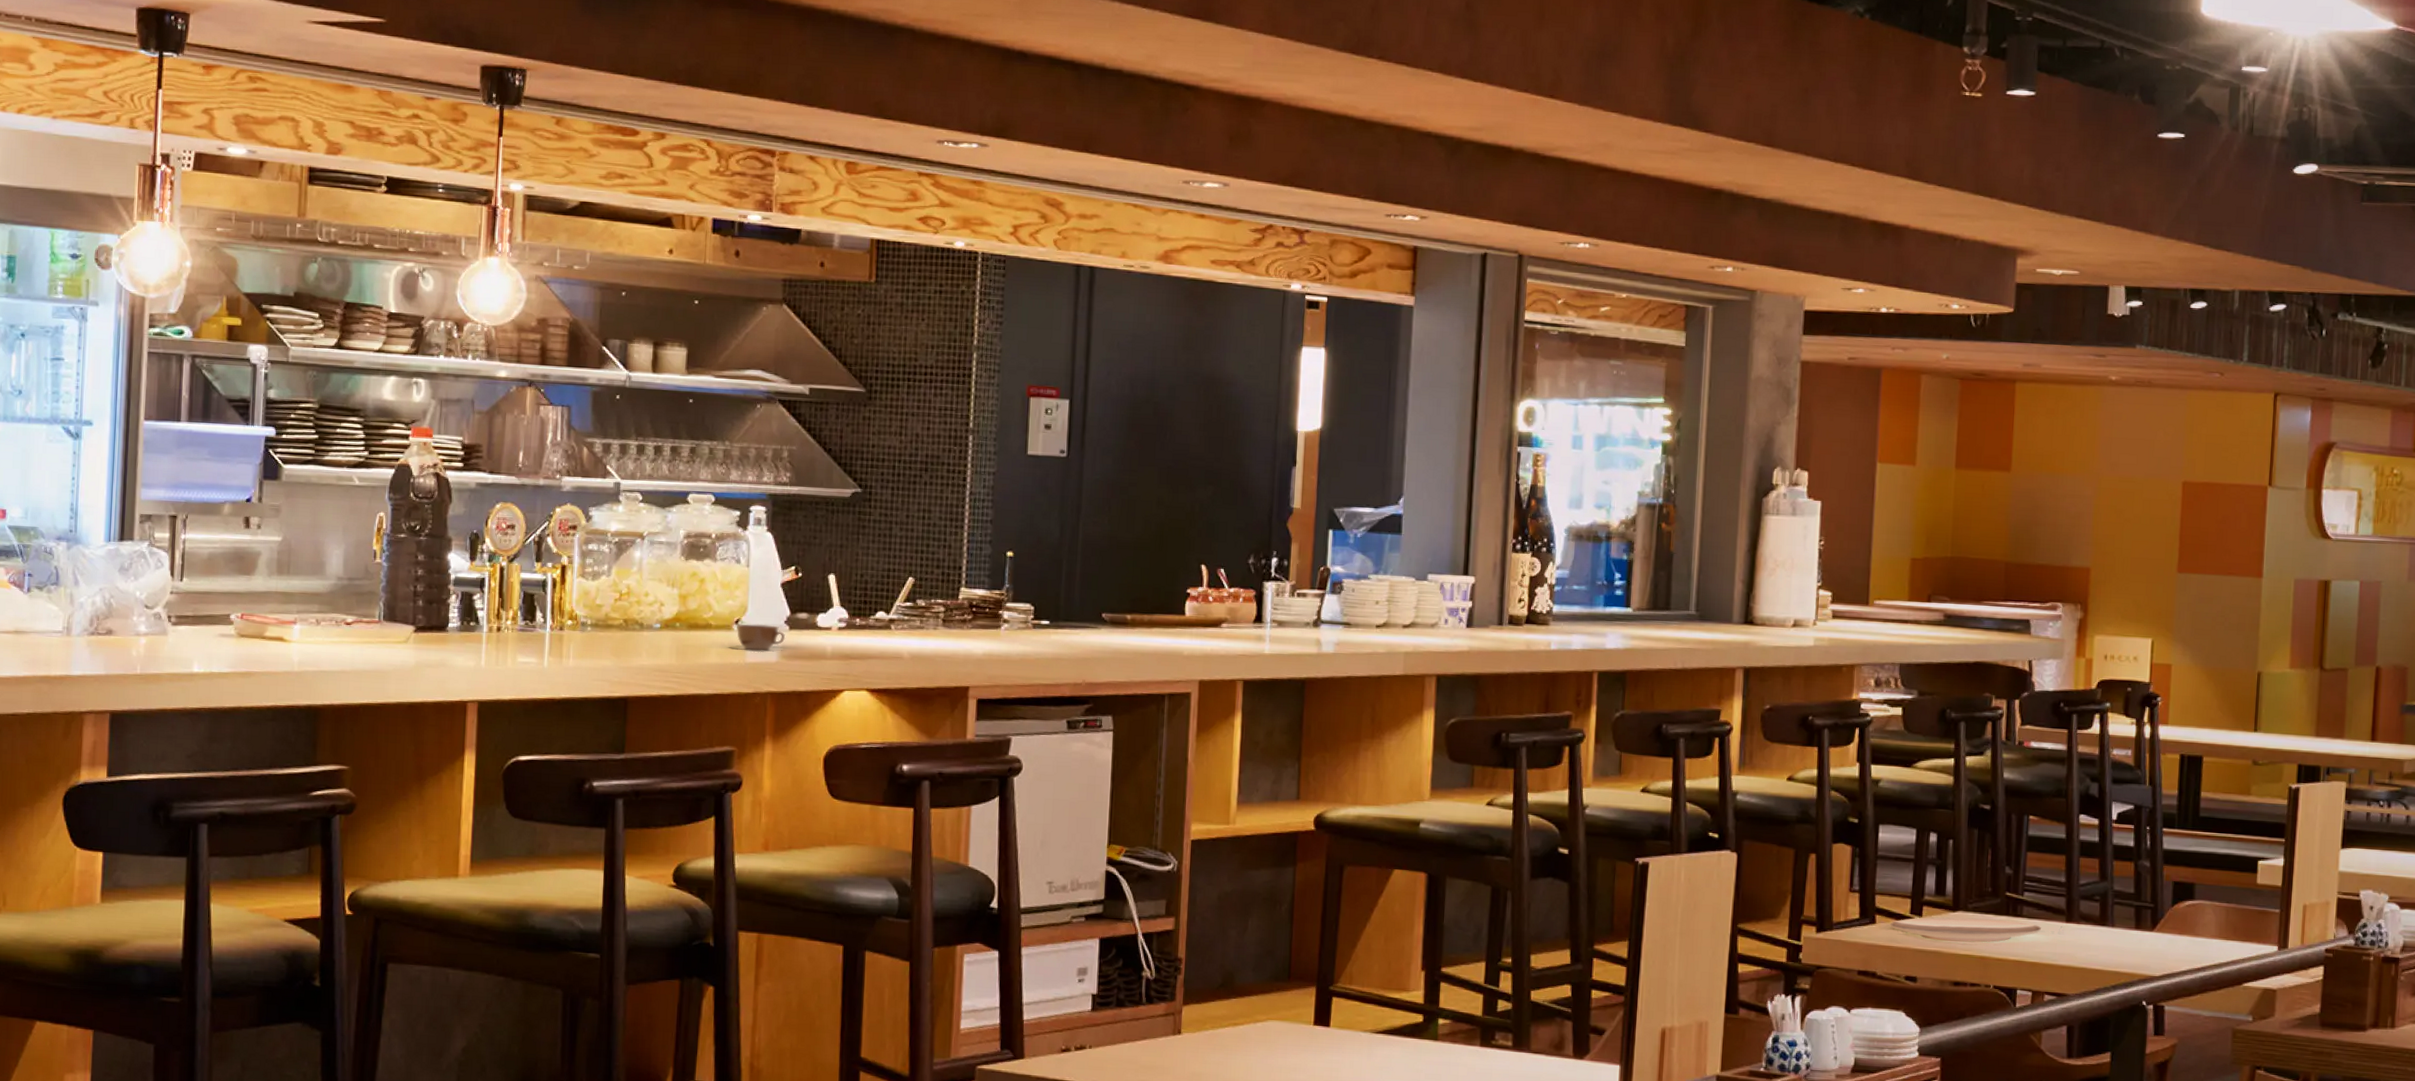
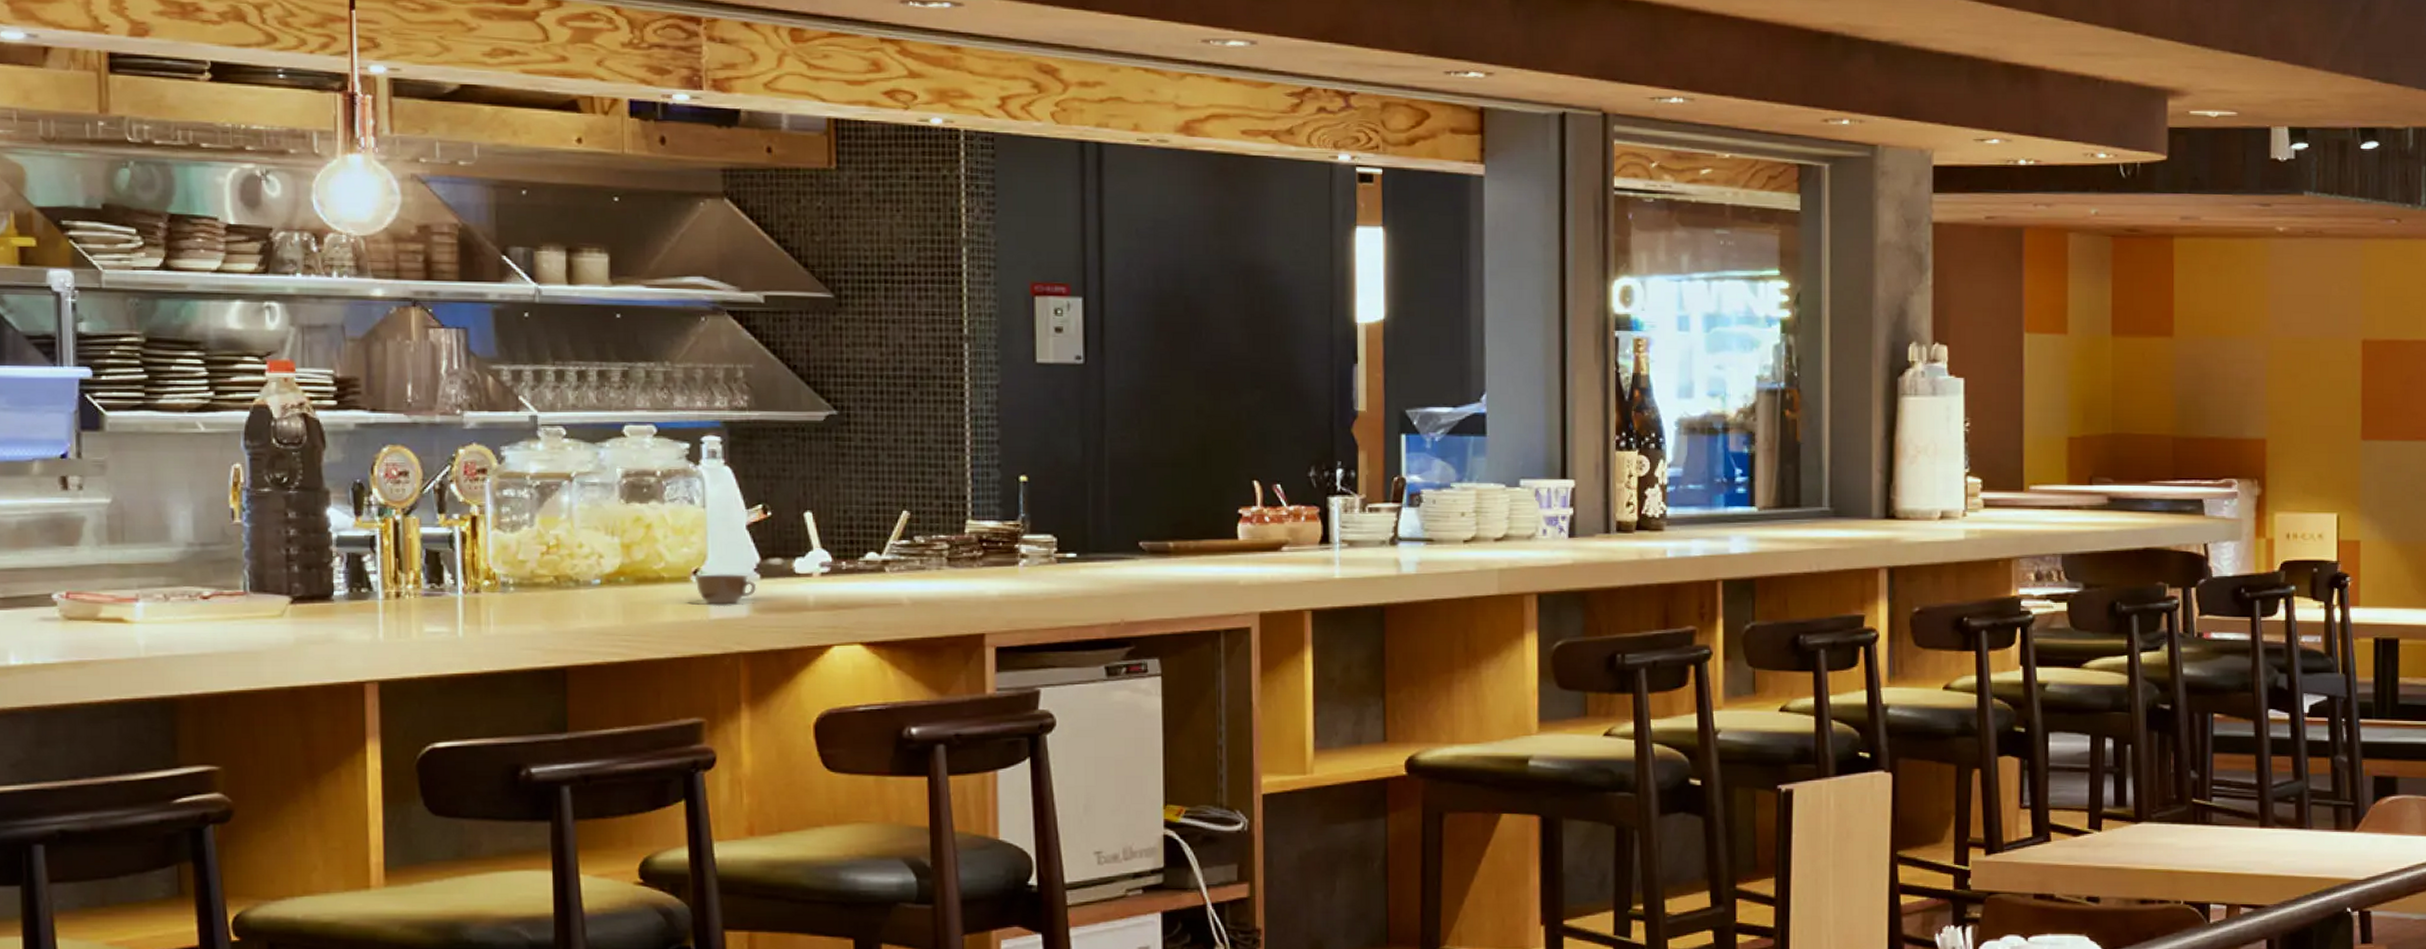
plate: present [1890,917,2041,943] -> none [2067,829,2233,855]

